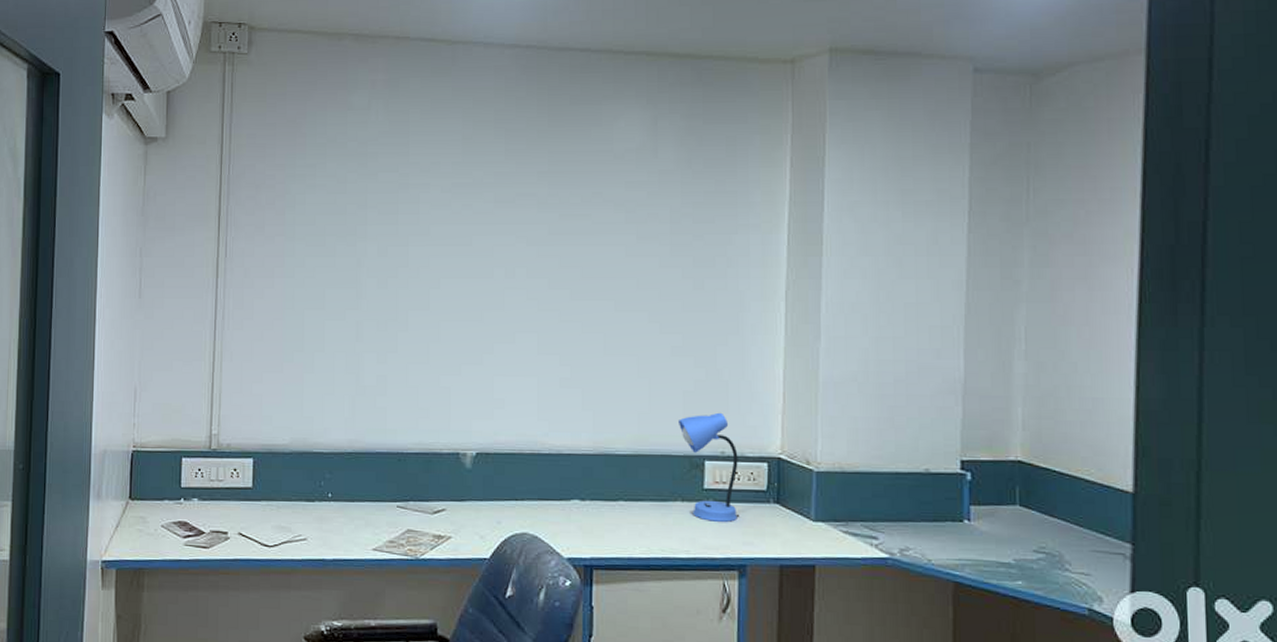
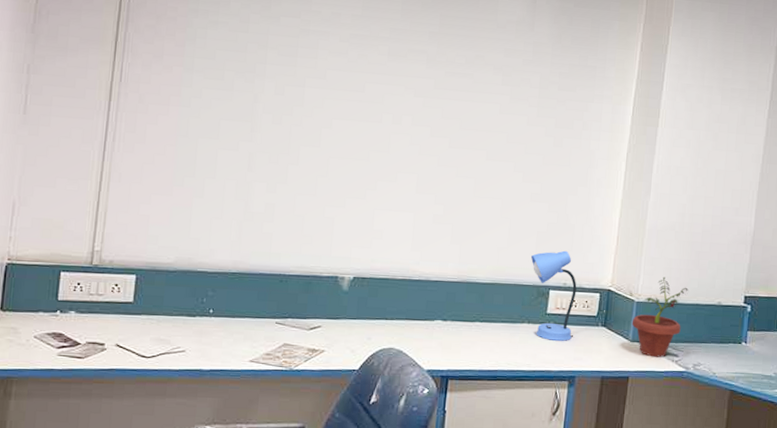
potted plant: none [812,439,883,541] -> present [631,276,688,358]

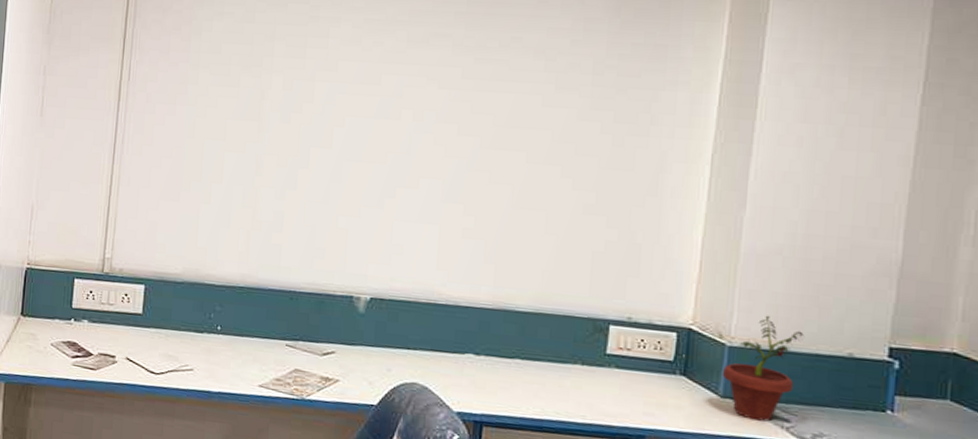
desk lamp: present [531,250,577,341] -> none [585,276,646,391]

